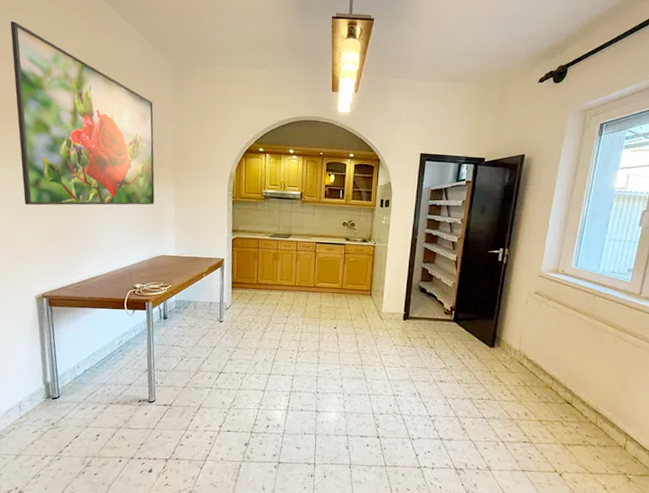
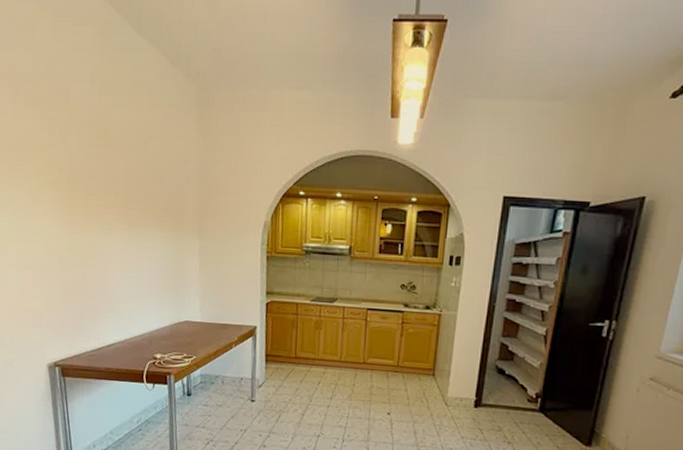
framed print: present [10,21,155,206] -> none [12,42,177,261]

